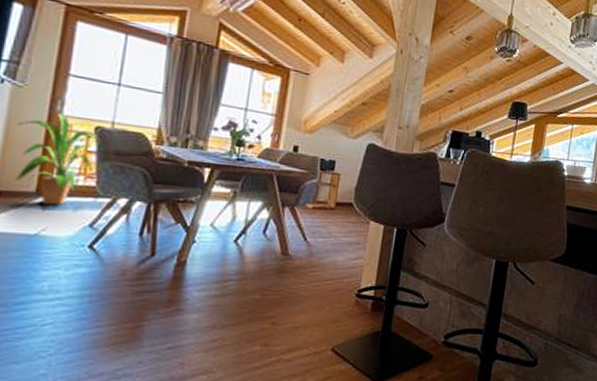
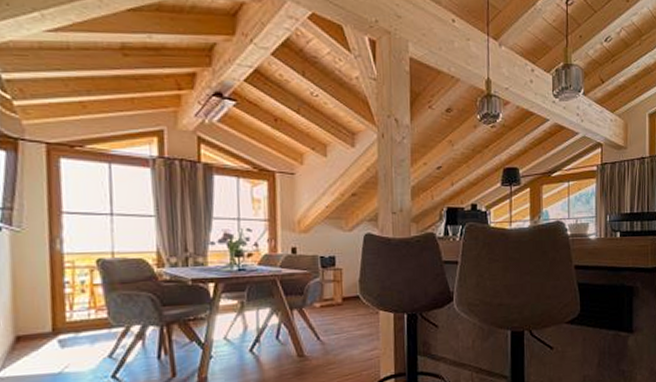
house plant: present [15,113,96,206] -> none [22,252,102,343]

